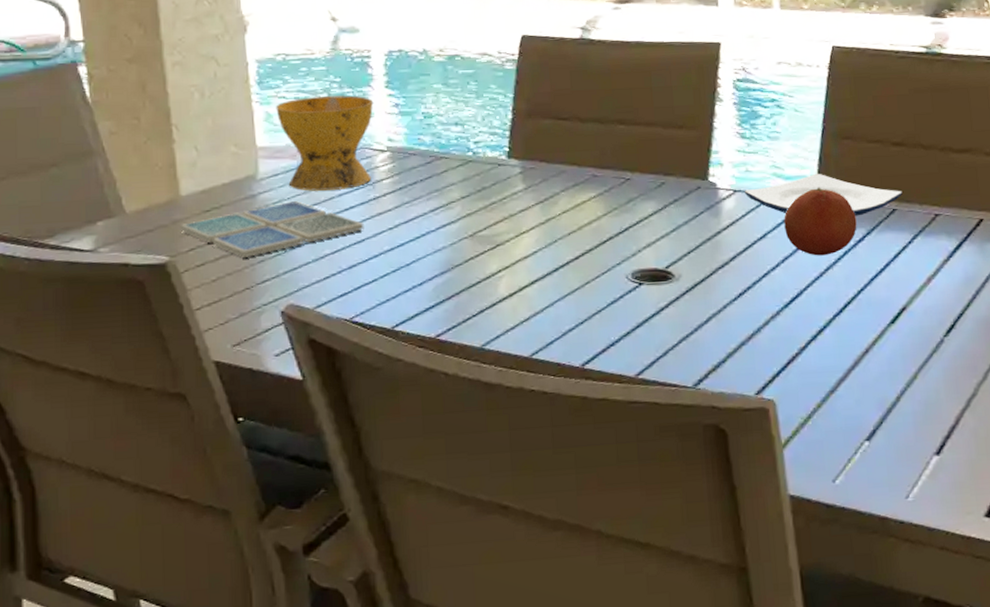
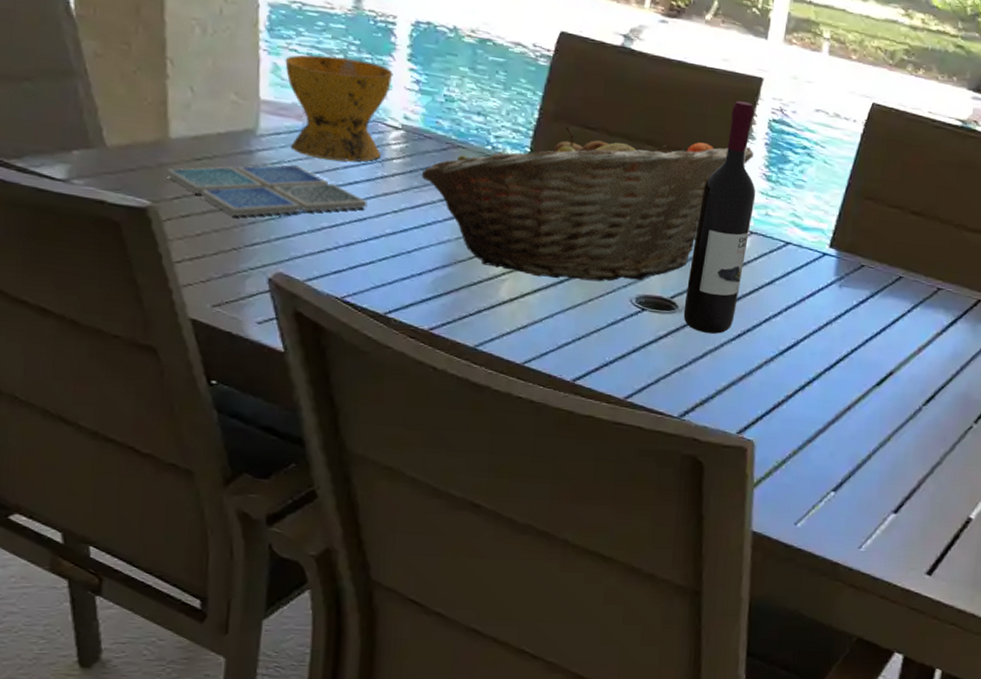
fruit basket: none [410,109,724,269] -> present [421,126,754,282]
wine bottle: none [679,67,733,297] -> present [683,101,756,334]
plate: present [744,173,902,216] -> none [760,228,912,278]
fruit: present [784,187,857,256] -> none [793,242,864,311]

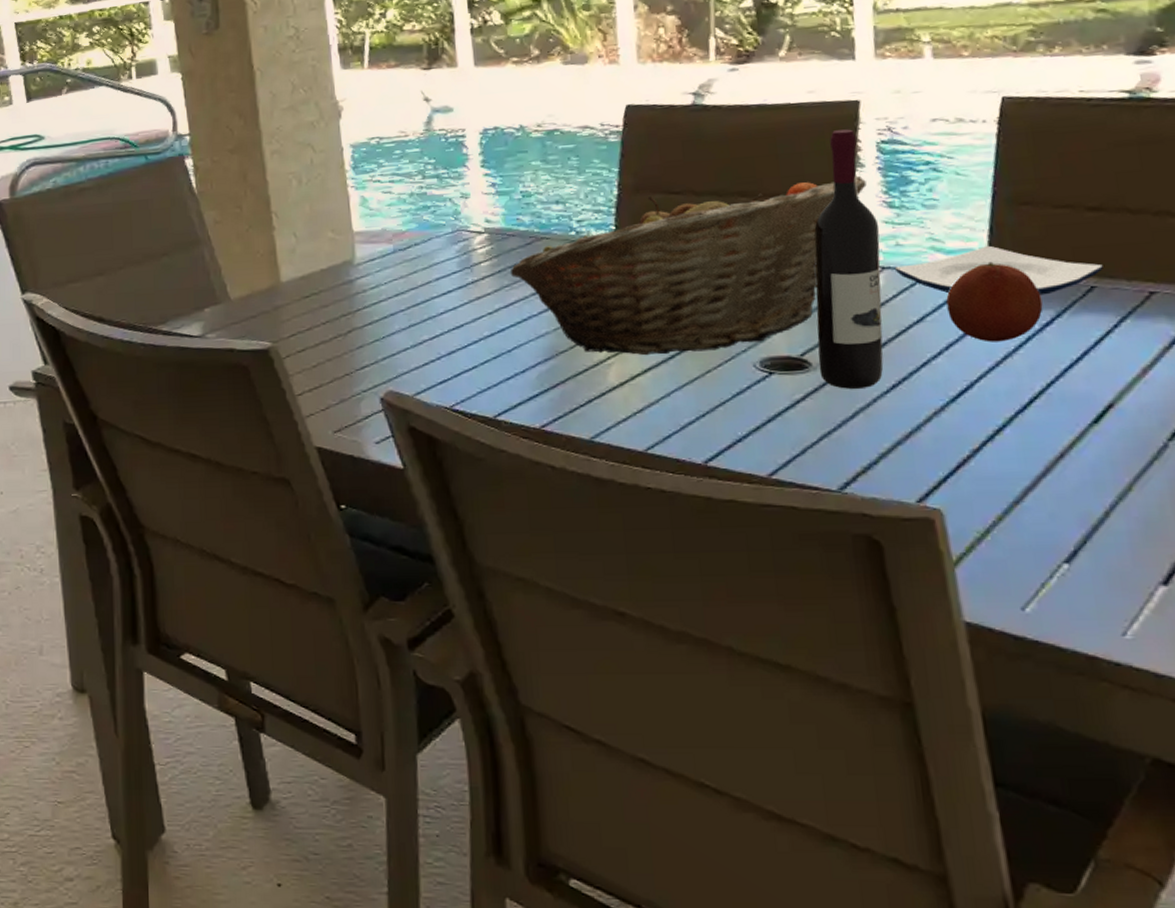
drink coaster: present [167,165,367,217] -> none [282,286,463,343]
bowl: present [285,54,392,162] -> none [371,176,469,276]
plate: none [760,228,912,278] -> present [894,245,1103,296]
fruit: none [793,242,864,311] -> present [946,261,1043,342]

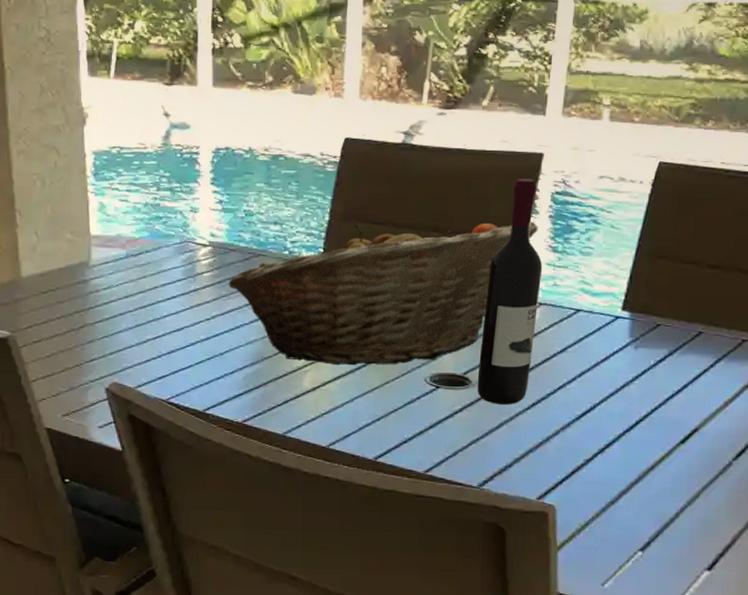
plate: present [894,245,1103,296] -> none [549,291,711,337]
fruit: present [946,261,1043,342] -> none [585,305,660,373]

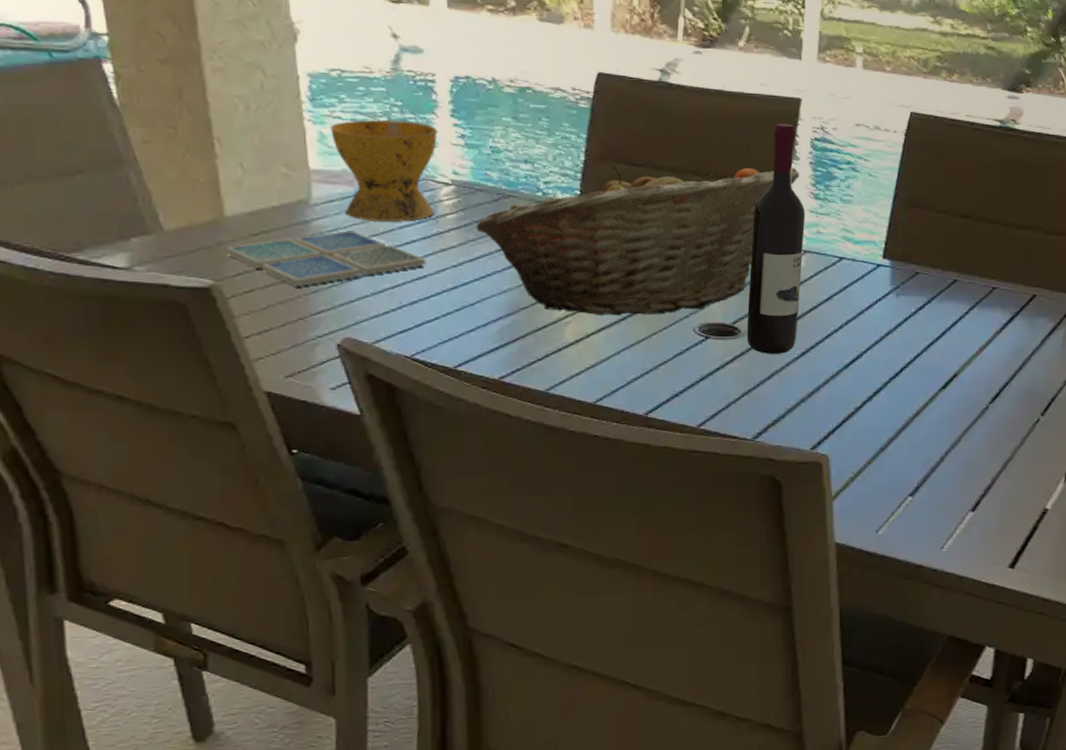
drink coaster: none [21,288,184,337] -> present [226,231,426,286]
bowl: none [109,190,198,280] -> present [330,120,437,222]

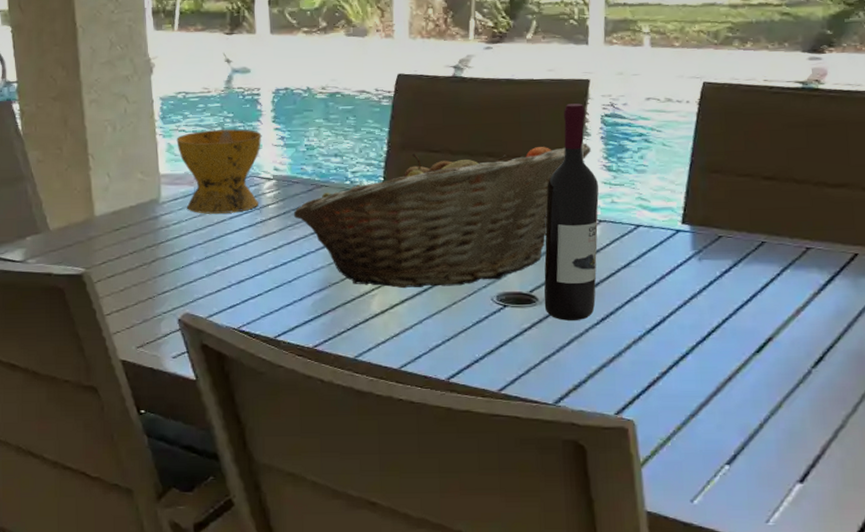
drink coaster: present [226,231,426,286] -> none [95,223,252,271]

